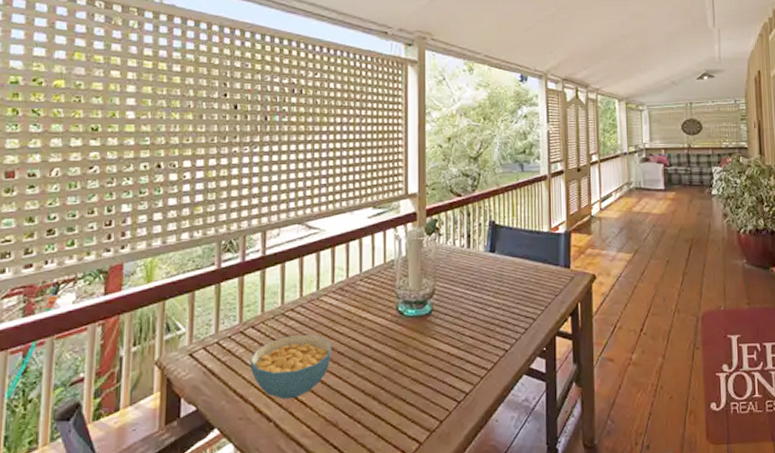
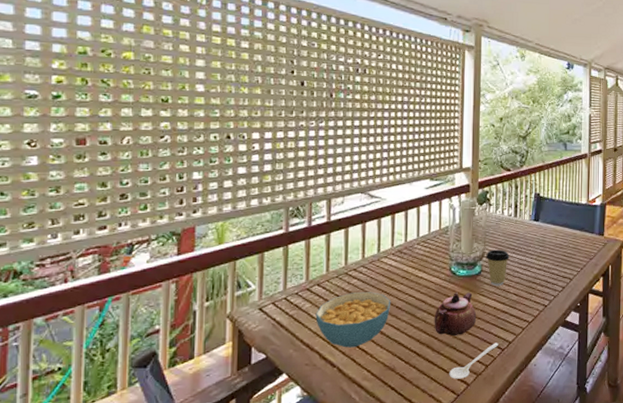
teapot: none [380,334,428,387] -> present [434,291,477,337]
stirrer: none [398,394,454,437] -> present [449,342,499,379]
coffee cup: none [437,285,463,327] -> present [486,249,510,286]

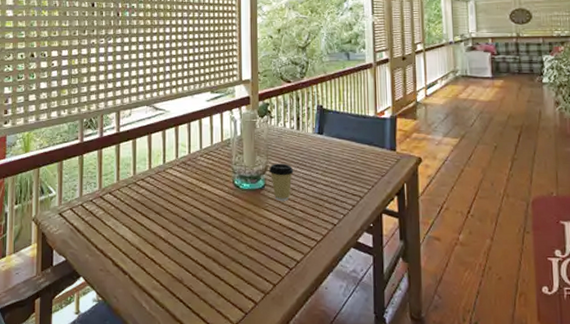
cereal bowl: present [315,292,391,348] -> none [108,202,177,256]
teapot: present [434,291,477,337] -> none [219,205,262,252]
stirrer: present [449,342,499,379] -> none [236,261,286,297]

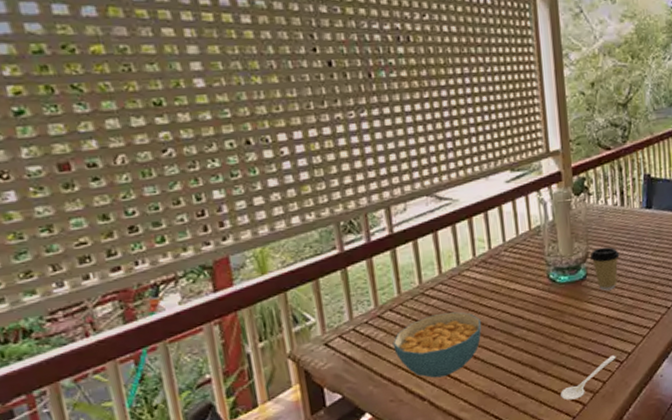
cereal bowl: none [108,202,177,256] -> present [393,312,482,378]
stirrer: none [236,261,286,297] -> present [560,355,616,400]

